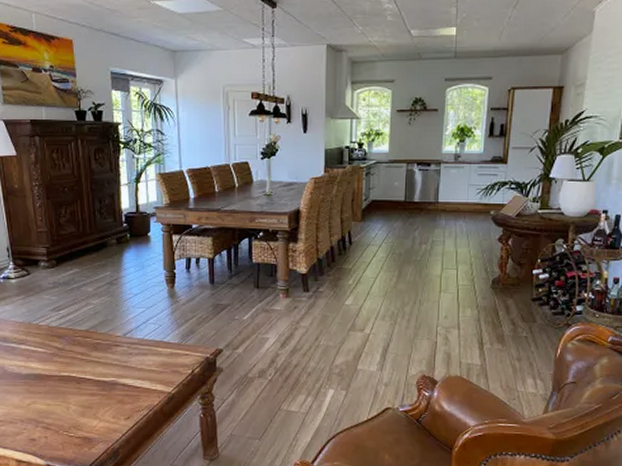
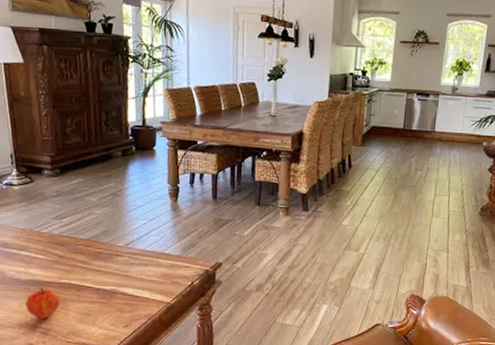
fruit: none [27,381,61,415] -> present [26,287,61,320]

